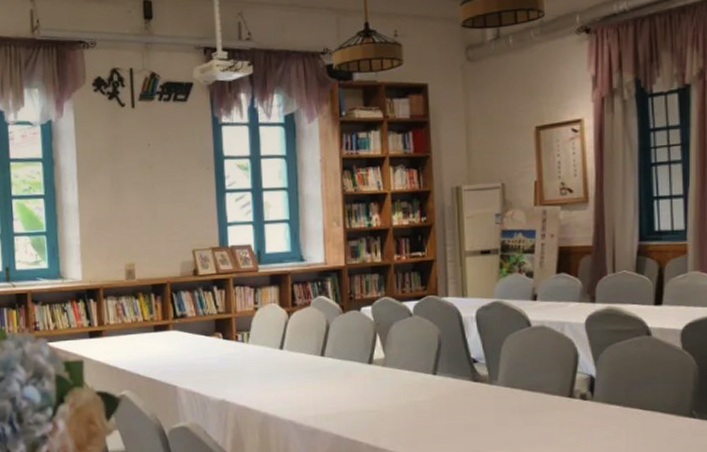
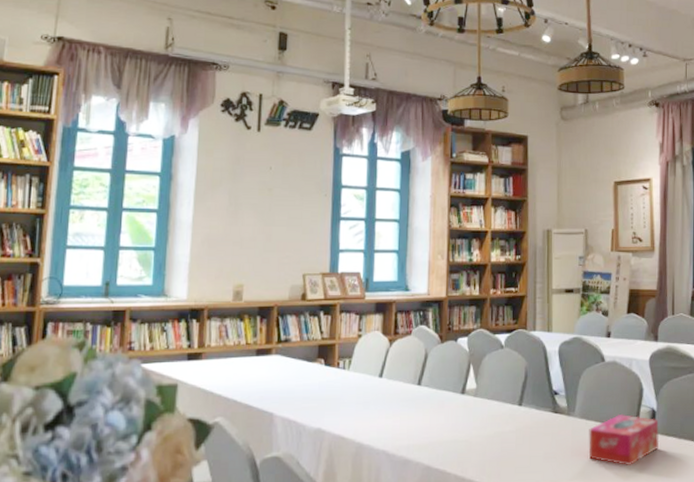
tissue box: none [515,381,600,435] -> present [588,413,660,465]

